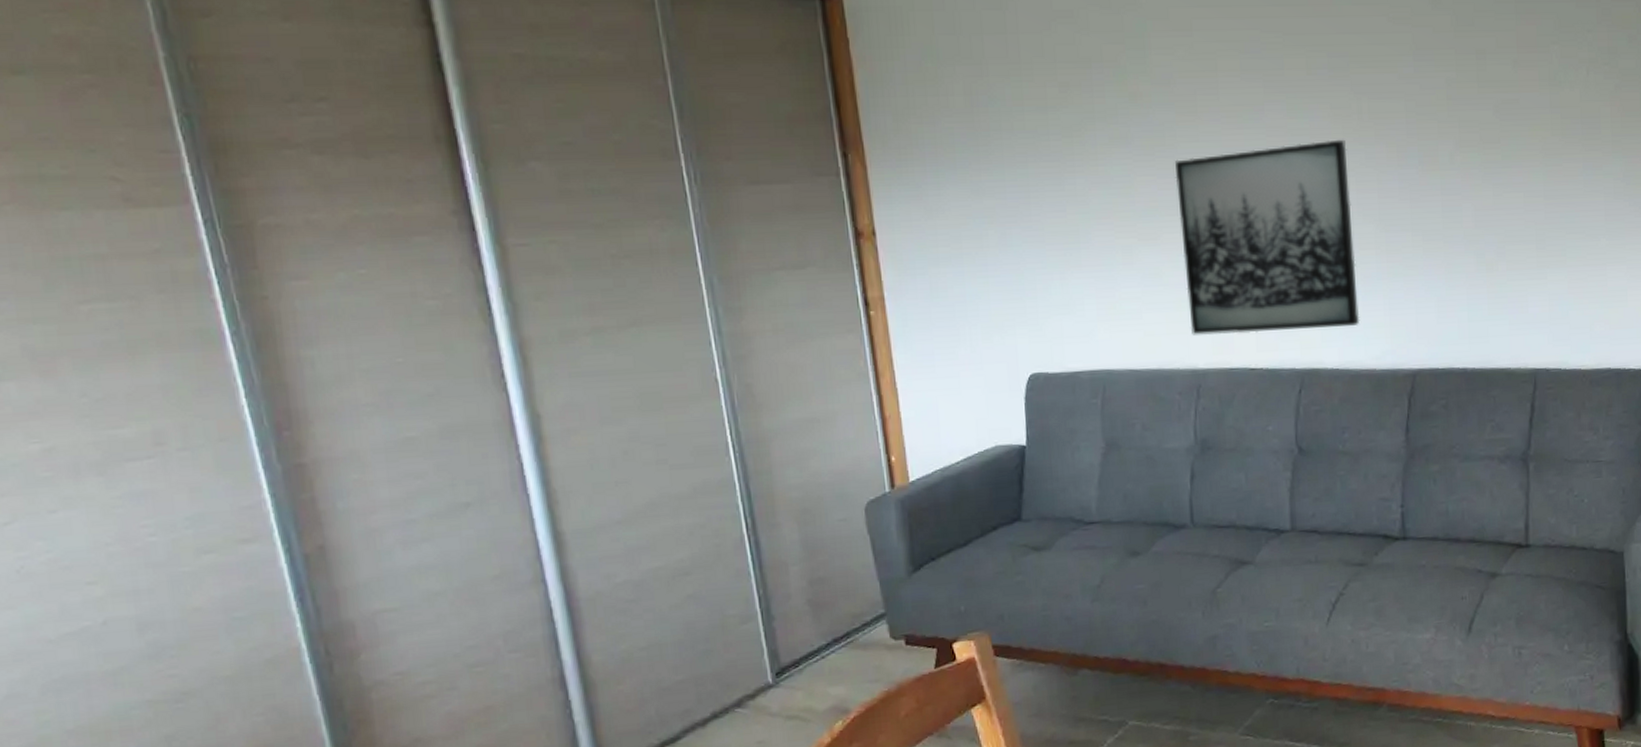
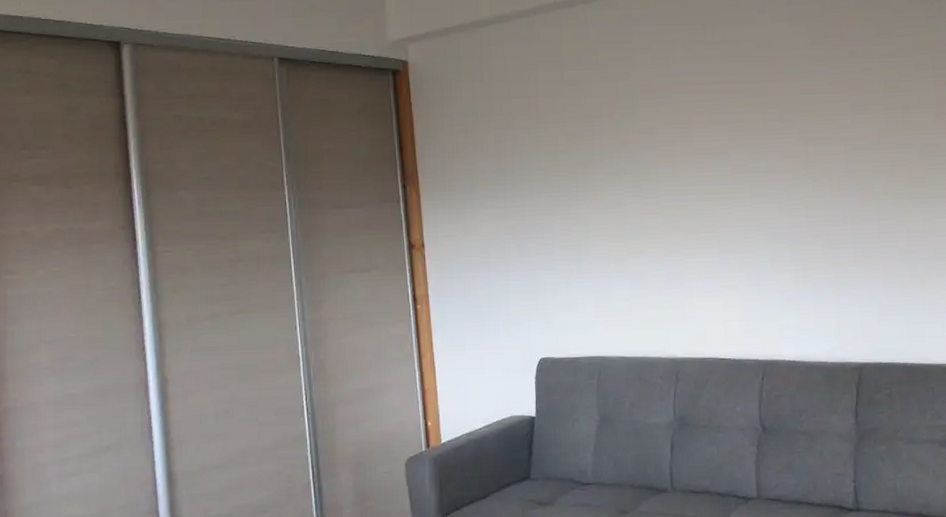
wall art: present [1175,139,1360,335] -> none [658,175,813,330]

